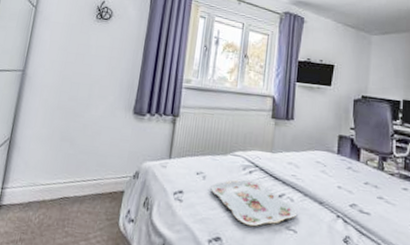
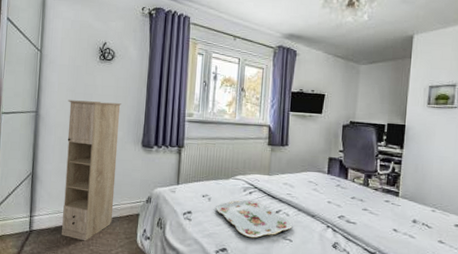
storage cabinet: none [34,59,116,221] -> present [62,100,122,241]

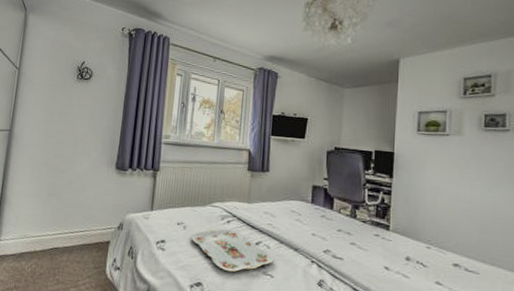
storage cabinet: present [62,100,122,241] -> none [27,118,97,270]

